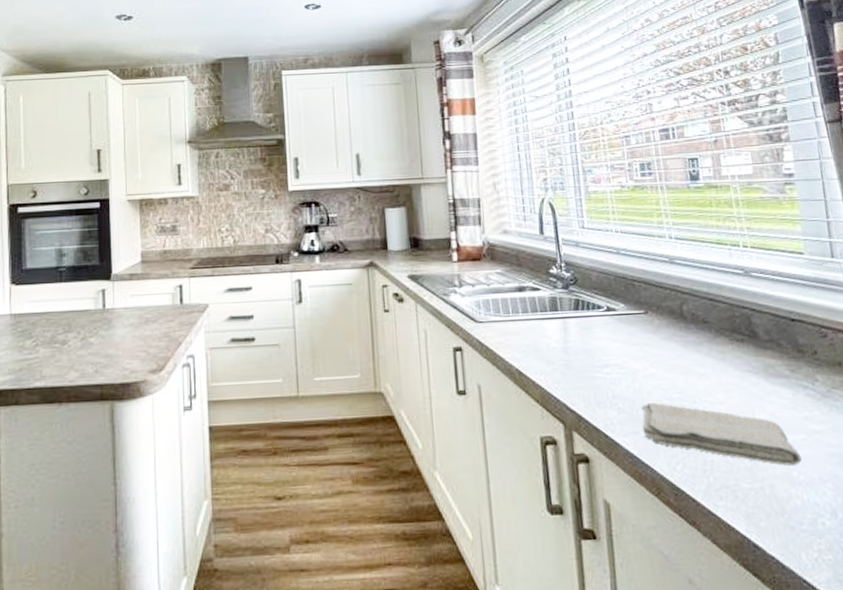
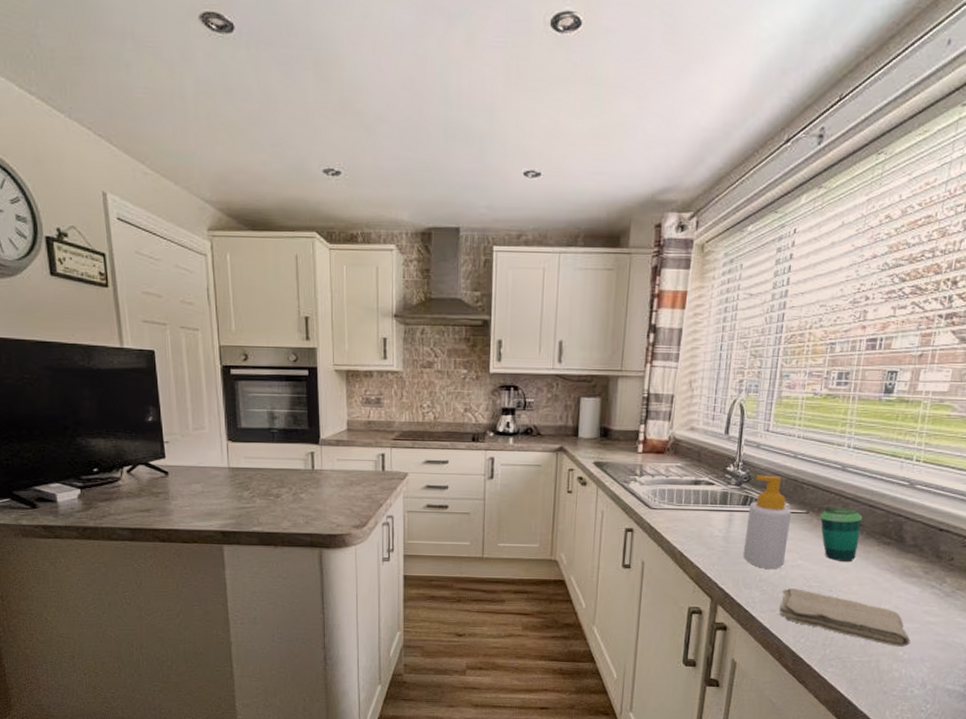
soap bottle: none [582,274,635,382] -> present [743,475,791,569]
cup: none [659,302,711,367] -> present [819,506,862,562]

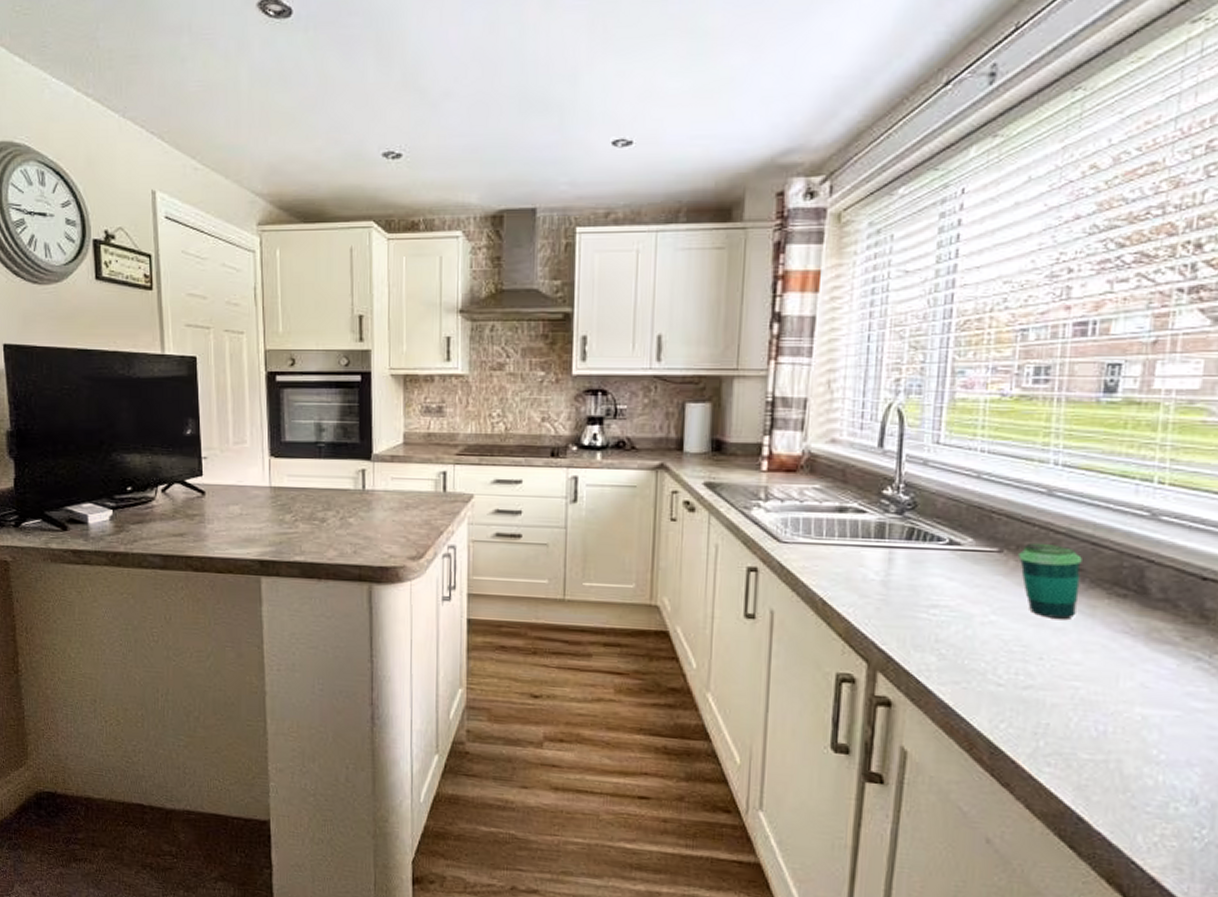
soap bottle: present [743,475,791,569] -> none [910,500,977,626]
washcloth: present [779,588,911,647] -> none [966,653,1169,743]

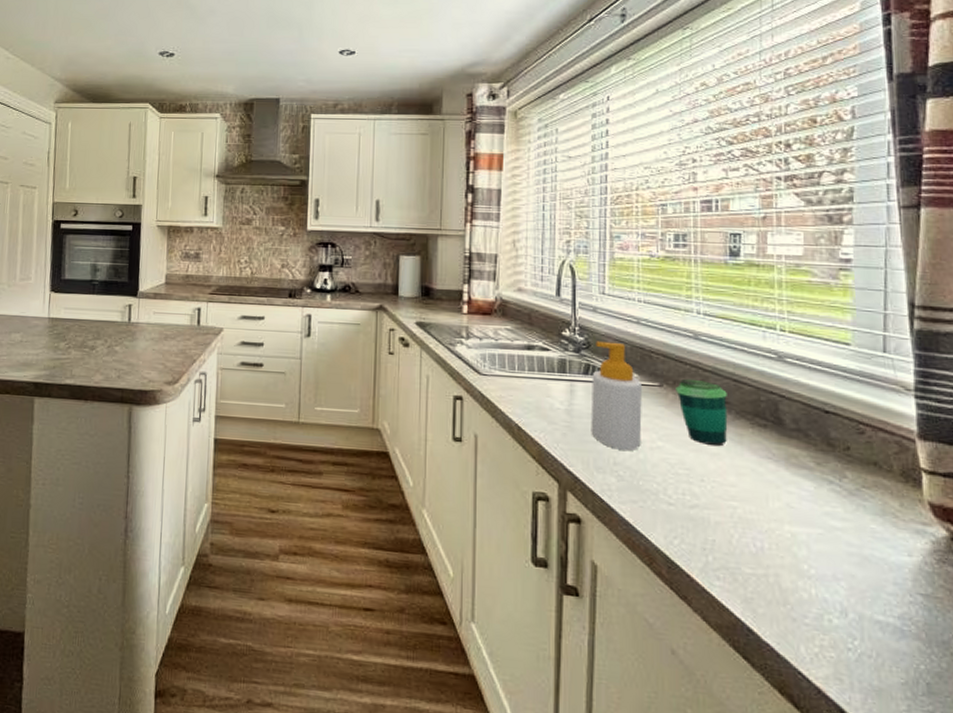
soap bottle: none [910,500,977,626] -> present [591,341,642,451]

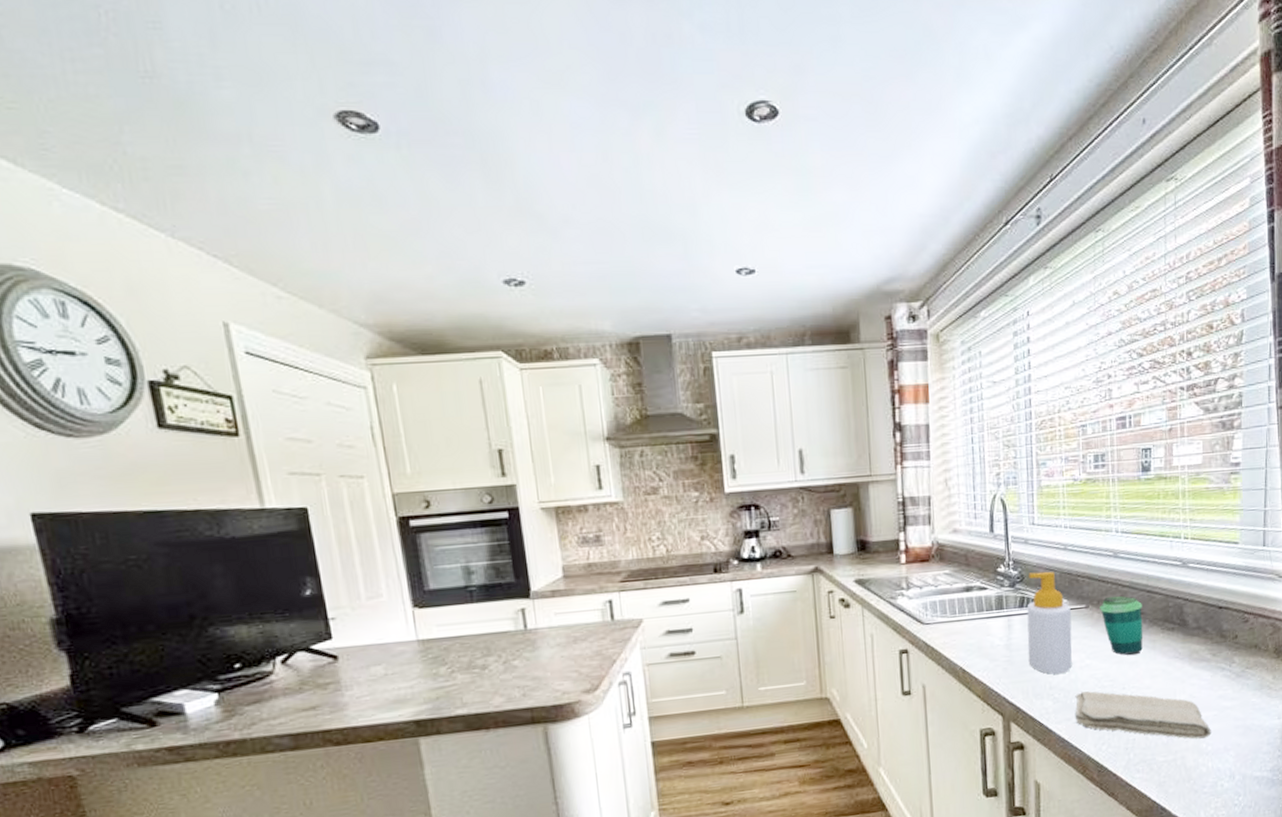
washcloth: none [642,475,815,558] -> present [1075,691,1211,739]

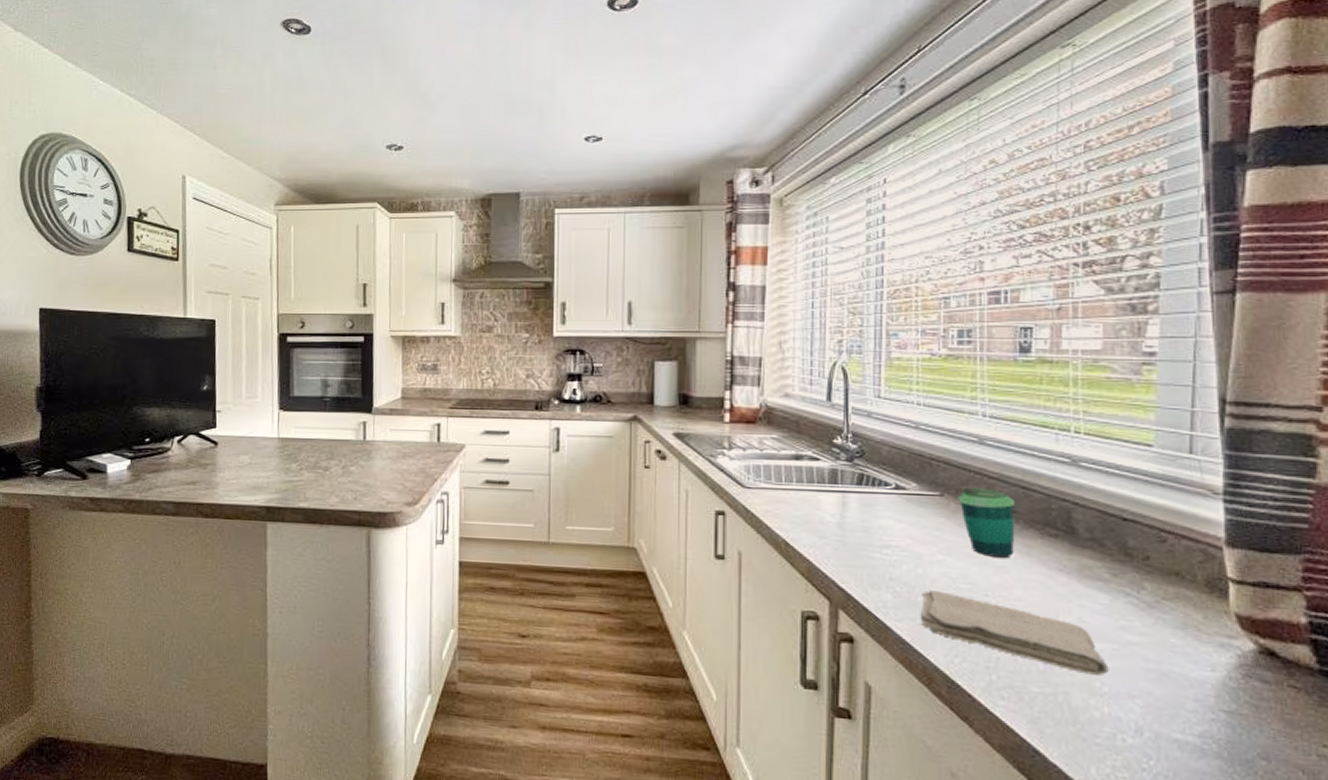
soap bottle: present [1026,571,1072,674] -> none [864,449,921,565]

